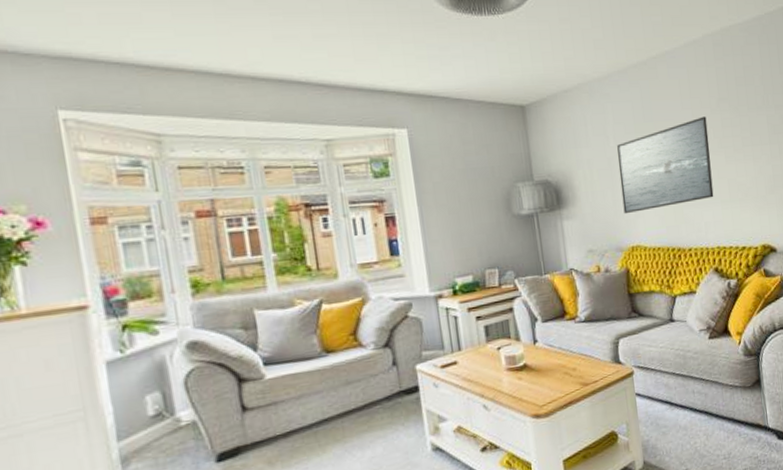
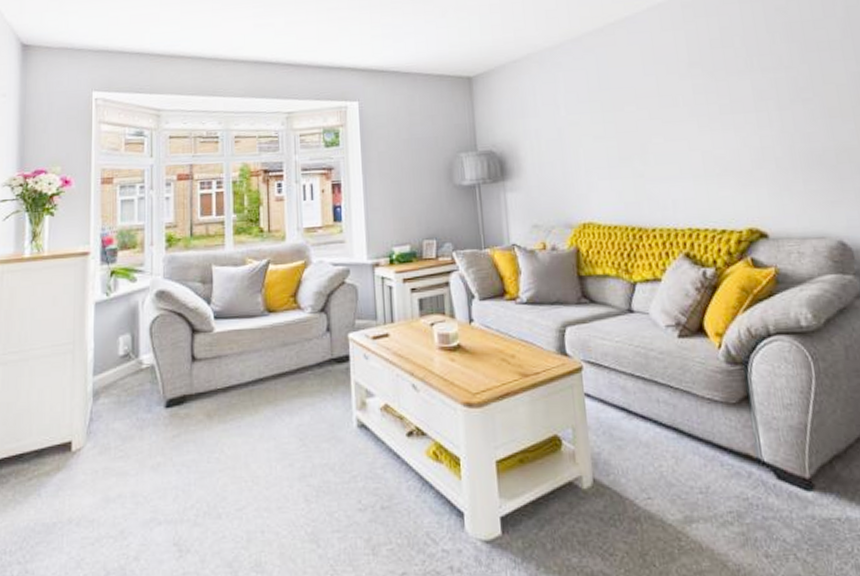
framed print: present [617,116,714,214] -> none [568,83,684,188]

